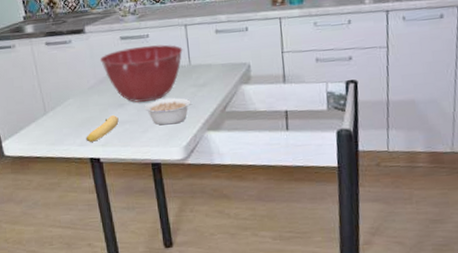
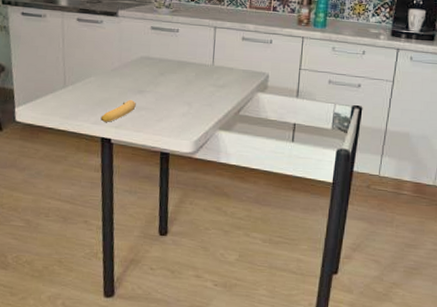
mixing bowl: present [99,44,183,102] -> none [127,39,209,93]
legume: present [144,98,193,125] -> none [162,93,209,119]

